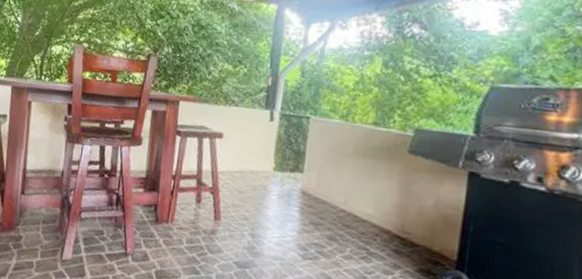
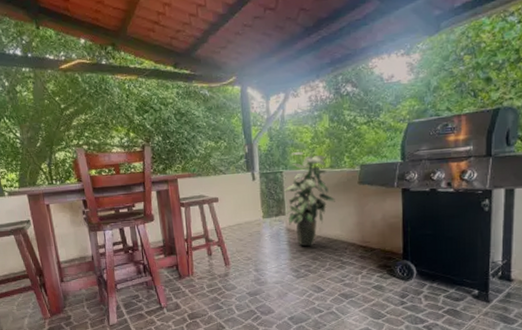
indoor plant: none [302,96,373,222] -> present [284,152,335,247]

